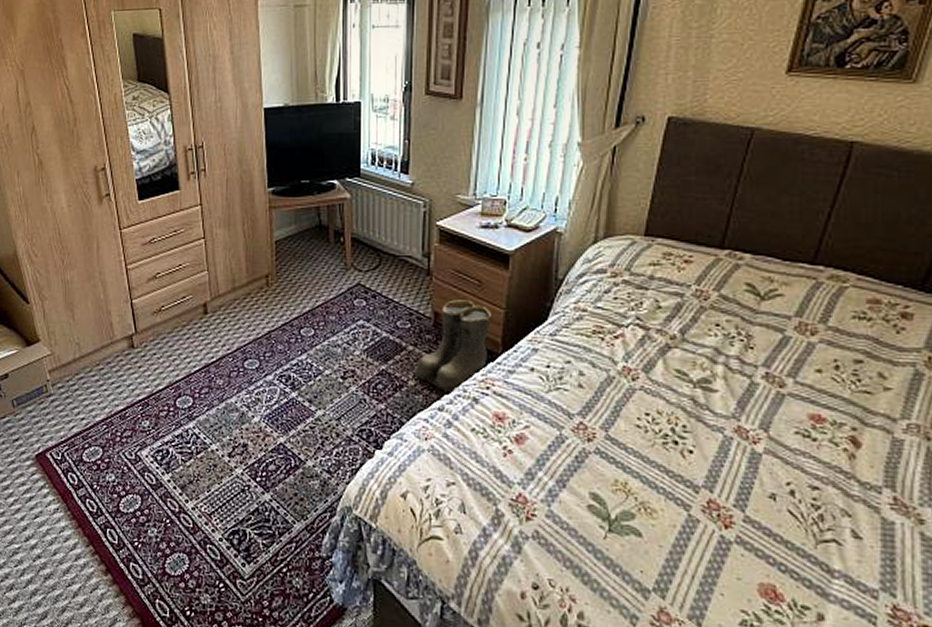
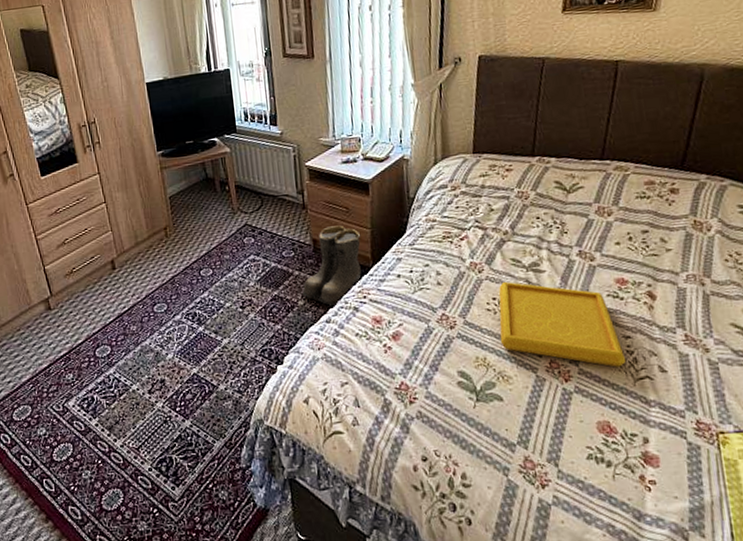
serving tray: none [648,395,809,523] -> present [498,281,627,367]

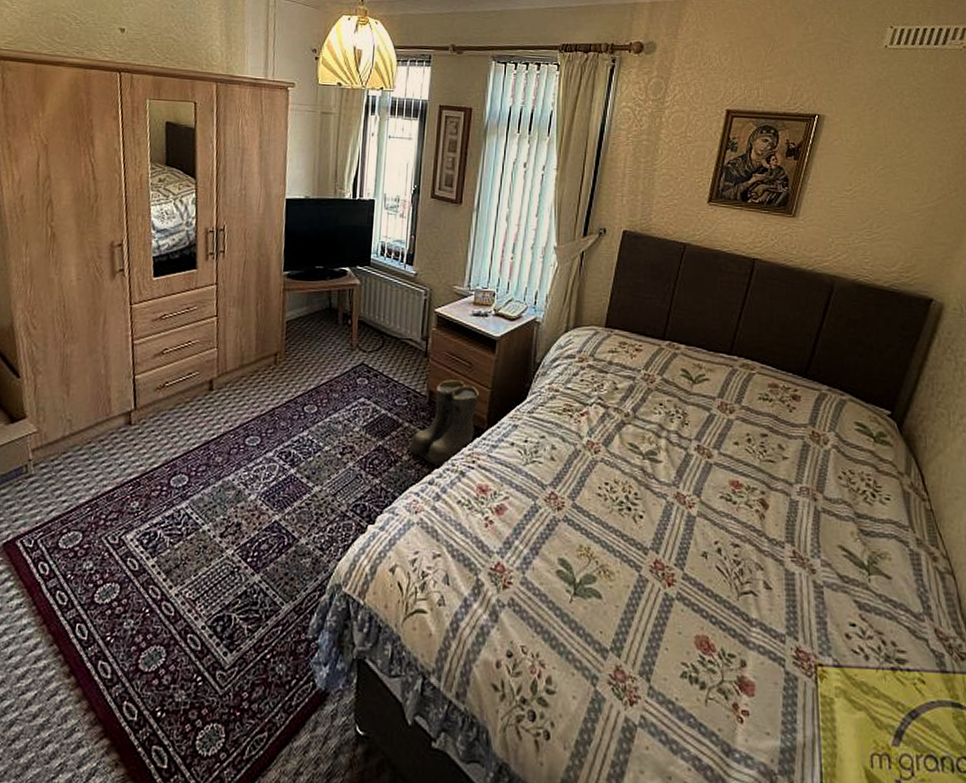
serving tray: present [498,281,627,367] -> none [607,466,732,577]

